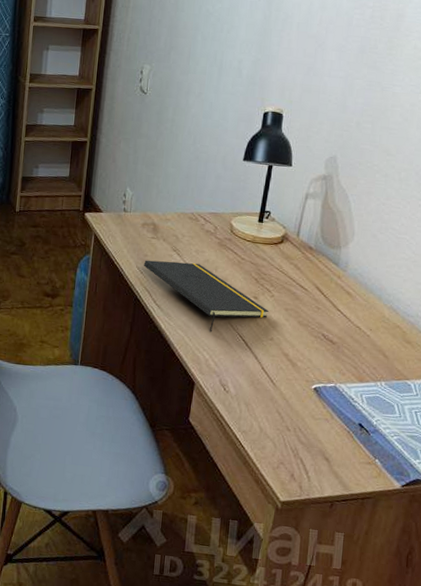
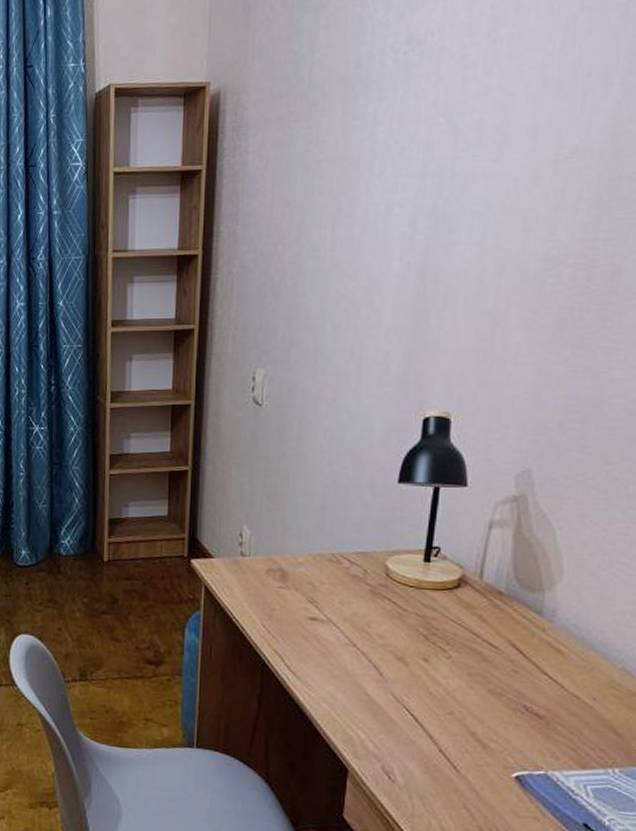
notepad: present [144,260,269,333] -> none [271,615,445,706]

